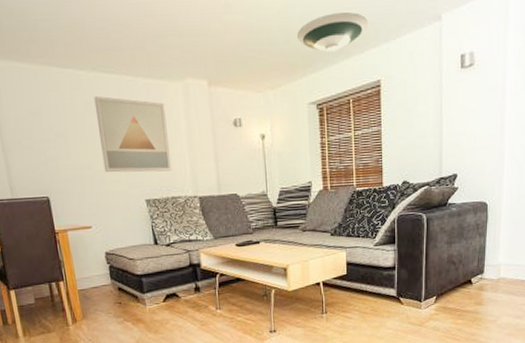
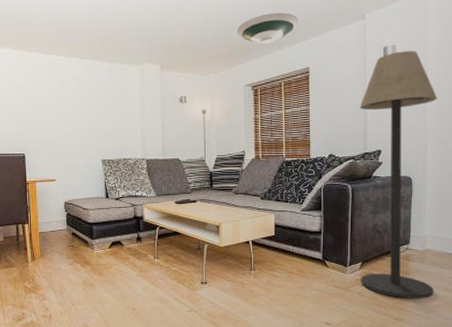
wall art: present [94,95,172,173] -> none [68,75,126,137]
floor lamp: none [434,58,516,330] -> present [359,51,438,299]

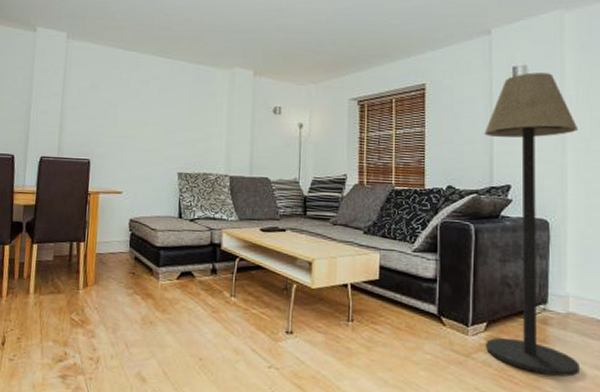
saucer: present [237,13,299,44] -> none [344,22,415,55]

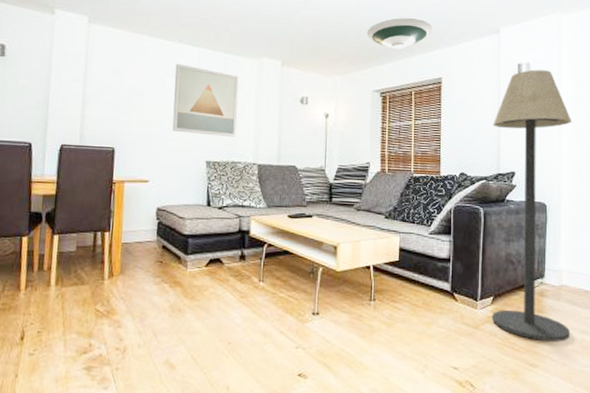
wall art: none [145,75,211,148] -> present [172,63,239,137]
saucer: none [344,22,415,55] -> present [367,18,433,49]

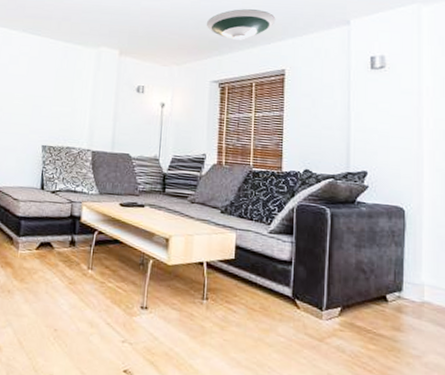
wall art: present [172,63,239,137] -> none [12,51,77,123]
floor lamp: present [491,69,572,342] -> none [338,63,435,367]

